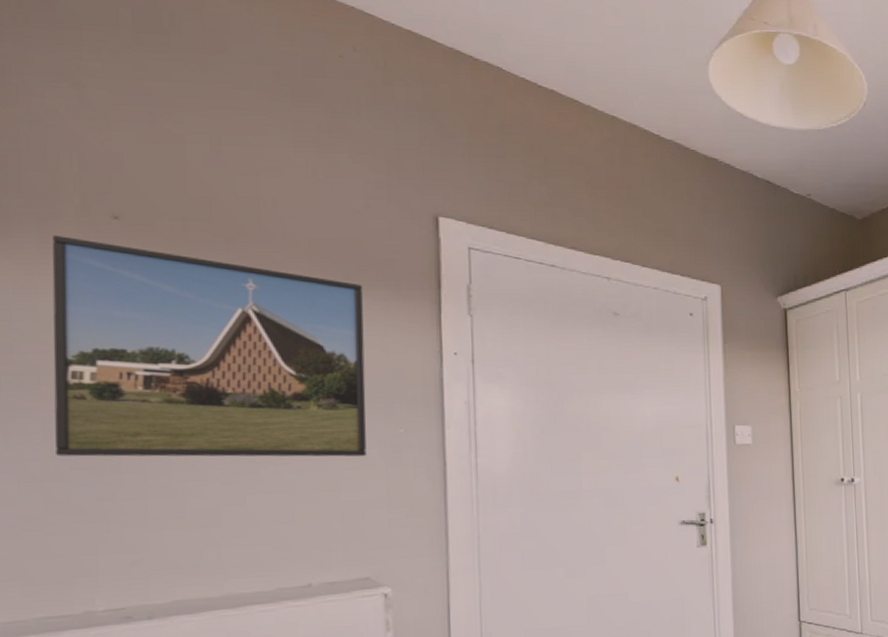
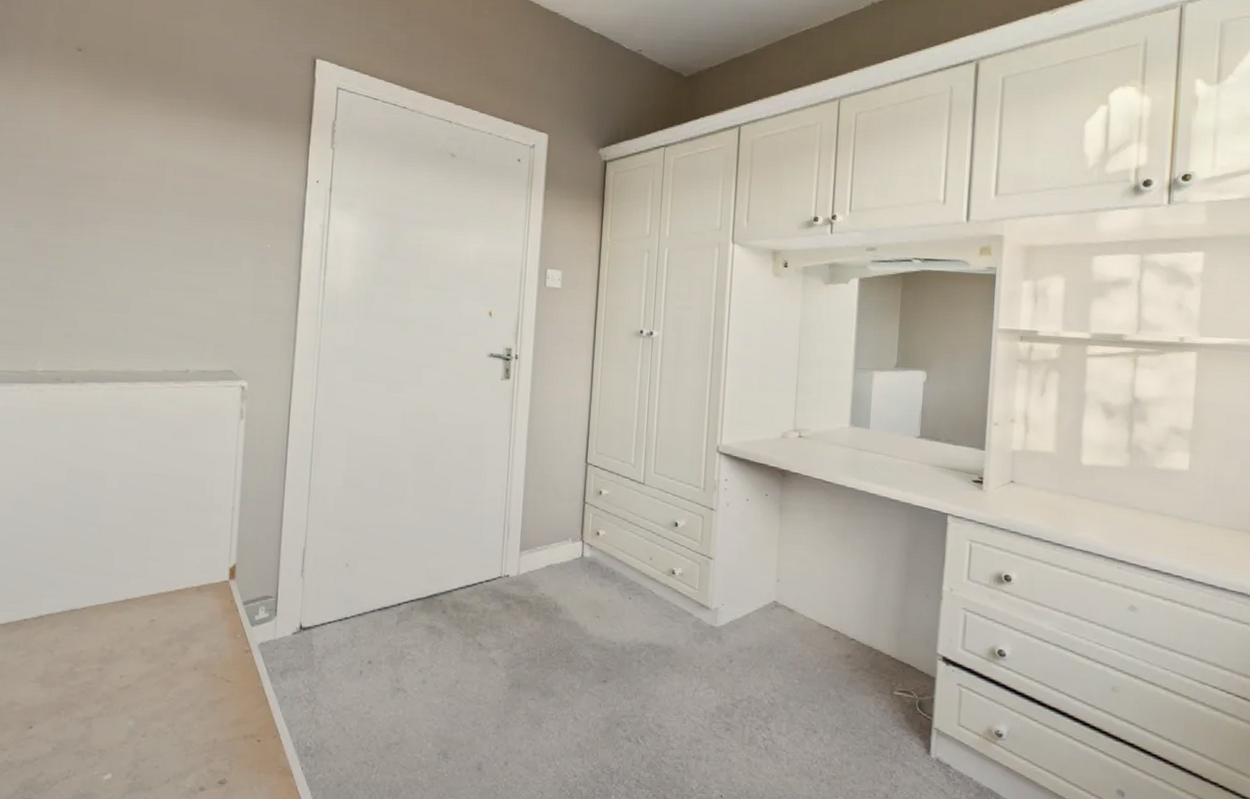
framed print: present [52,235,367,457] -> none [22,62,252,266]

